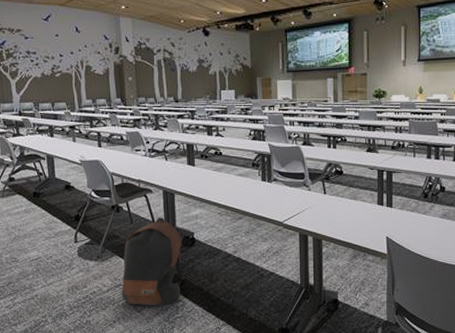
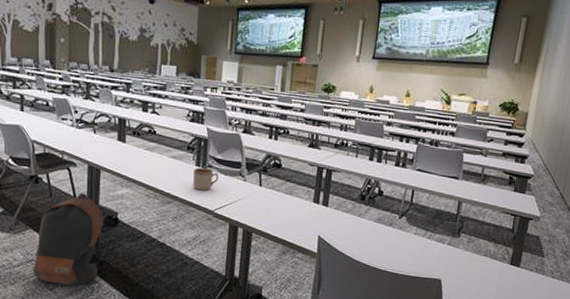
mug: none [261,182,284,204] -> present [193,167,219,191]

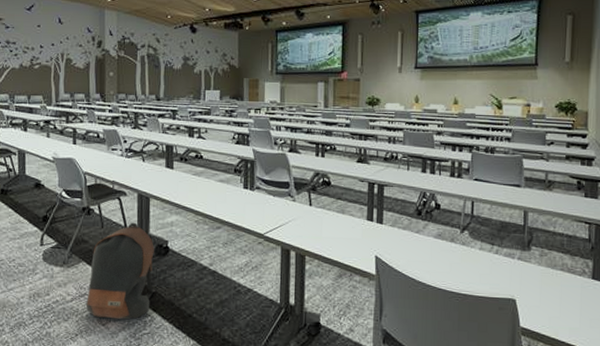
mug: present [193,167,219,191] -> none [242,190,267,214]

